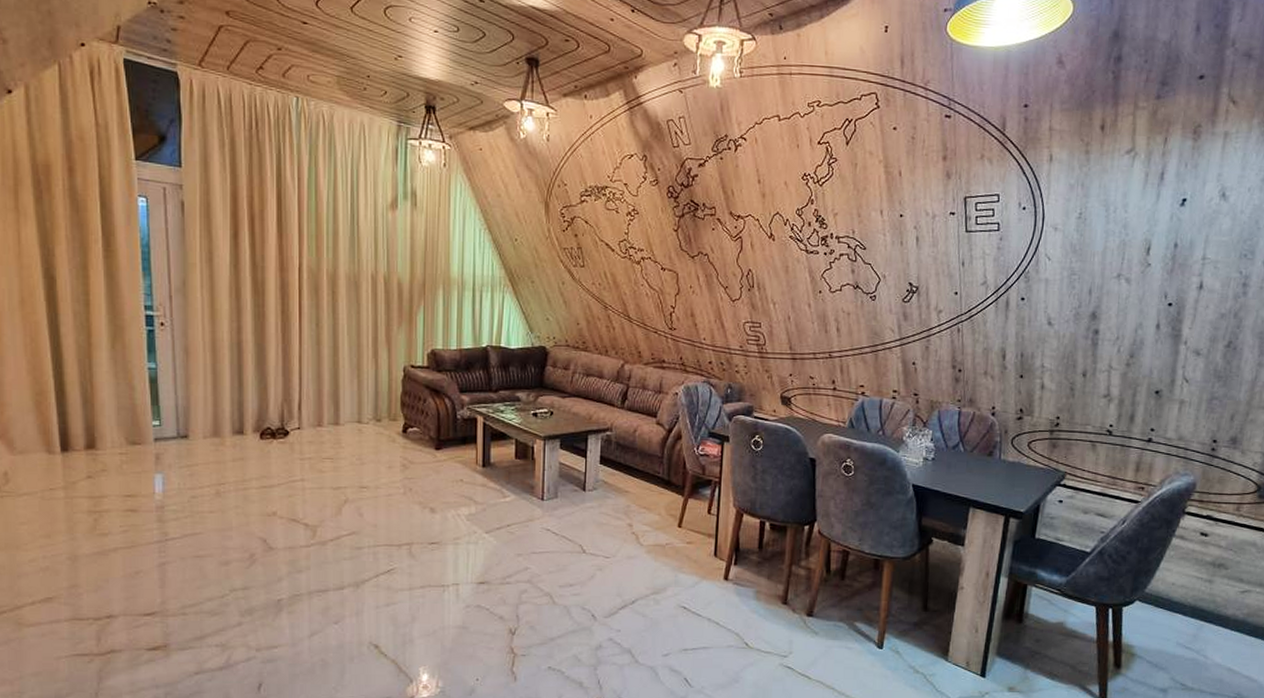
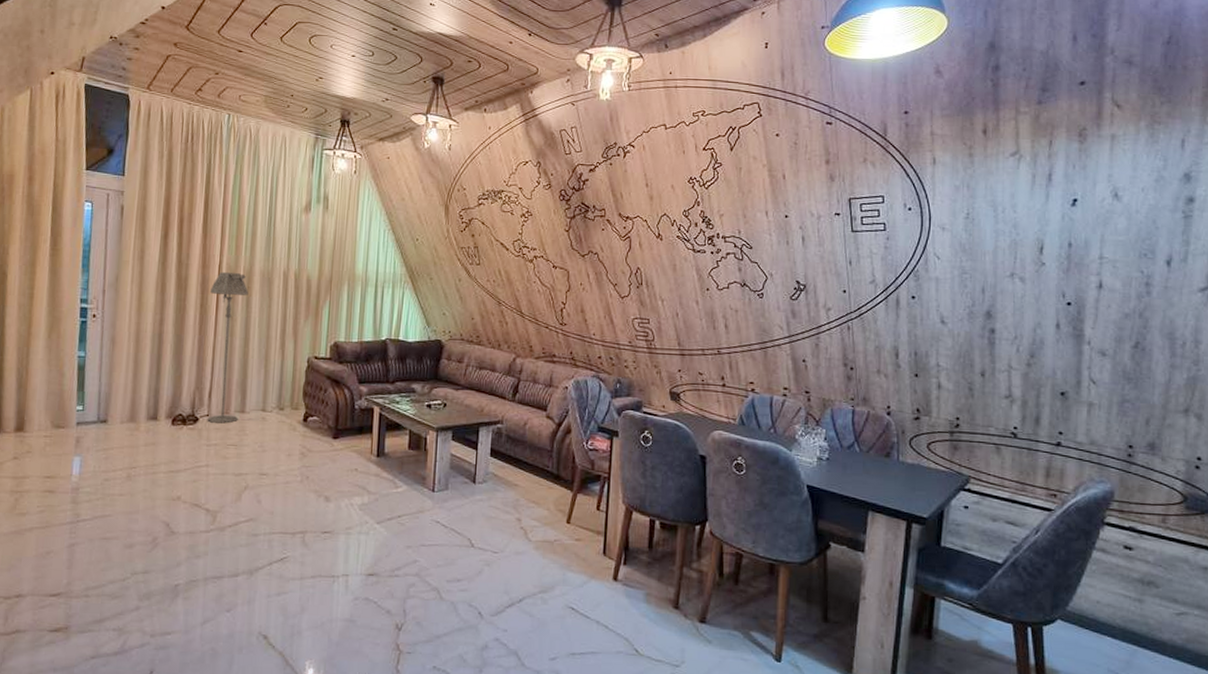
floor lamp: none [292,275,334,436] -> present [207,271,249,424]

